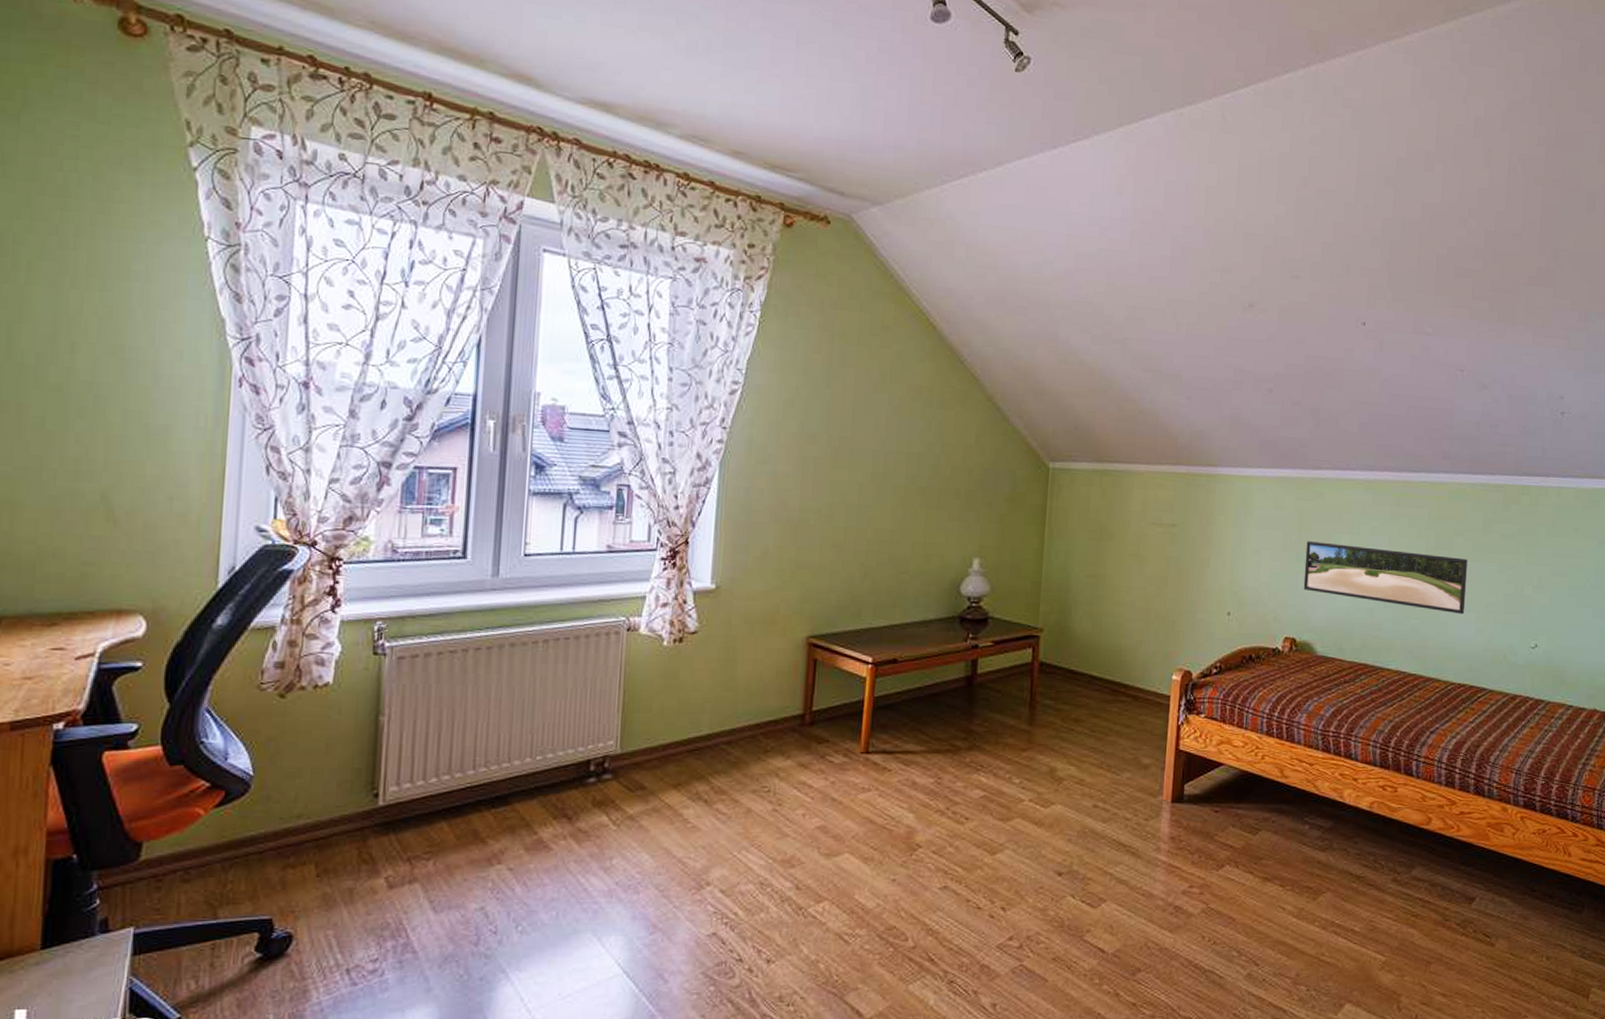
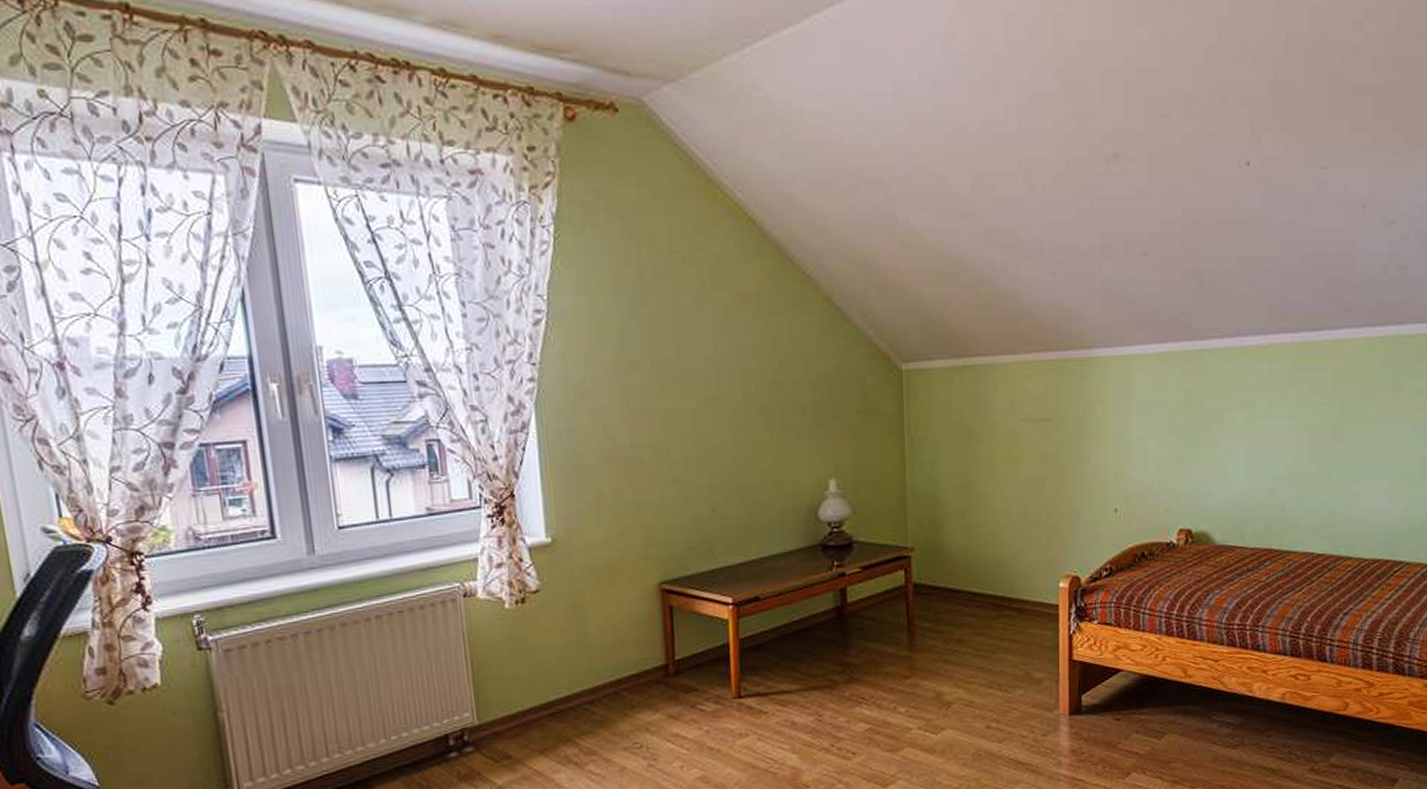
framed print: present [1303,541,1467,615] -> none [1196,420,1378,485]

